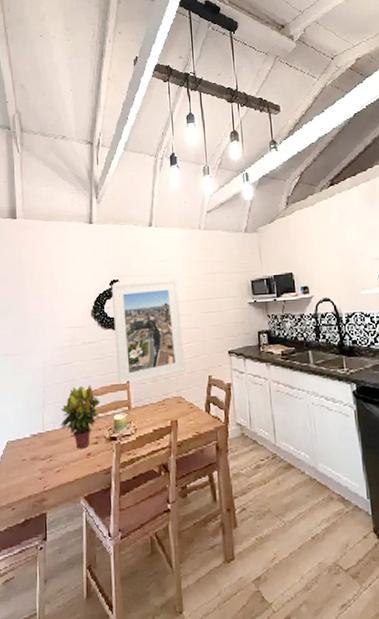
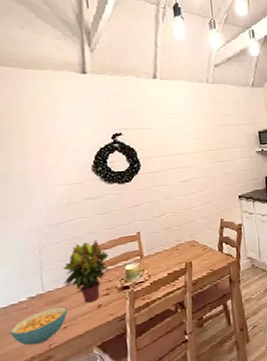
cereal bowl: none [14,448,61,484] -> present [10,306,67,346]
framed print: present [111,279,185,387] -> none [113,132,198,238]

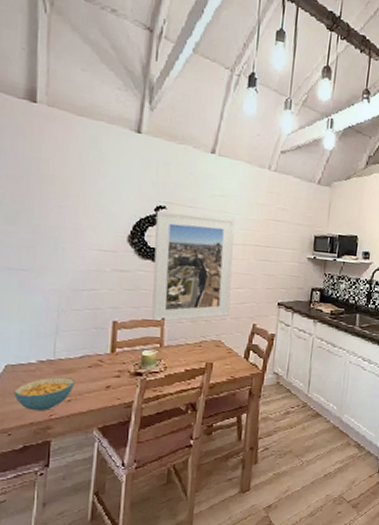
potted plant: present [63,239,111,303] -> none [76,315,128,381]
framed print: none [113,132,198,238] -> present [151,211,235,323]

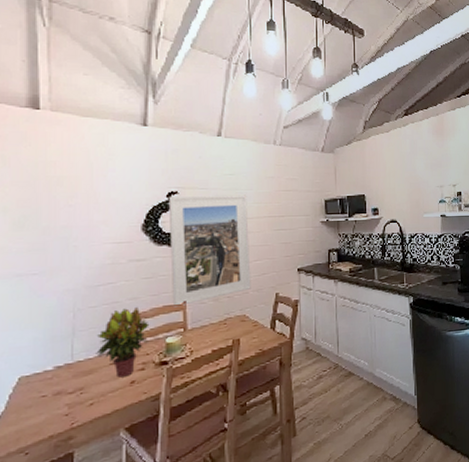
cereal bowl: present [14,377,75,411] -> none [29,379,96,422]
potted plant: none [76,315,128,381] -> present [96,306,150,378]

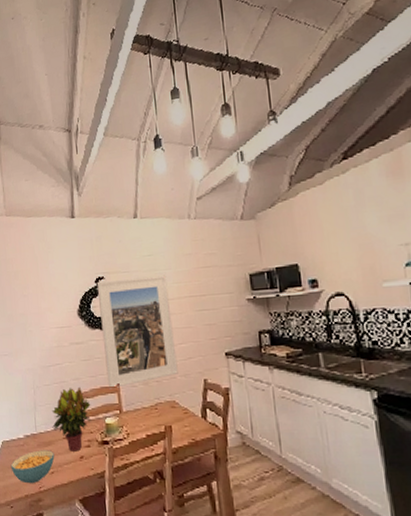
cereal bowl: none [29,379,96,422] -> present [10,450,55,484]

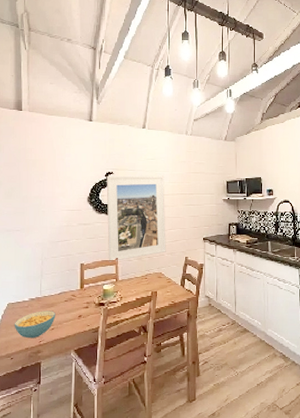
potted plant: present [52,386,92,452] -> none [56,259,92,312]

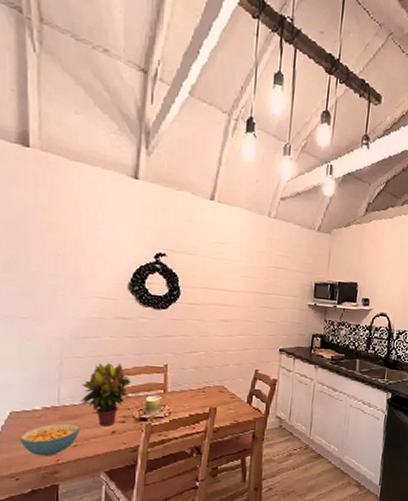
potted plant: none [56,259,92,312] -> present [81,362,132,426]
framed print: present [106,175,166,262] -> none [154,258,236,369]

